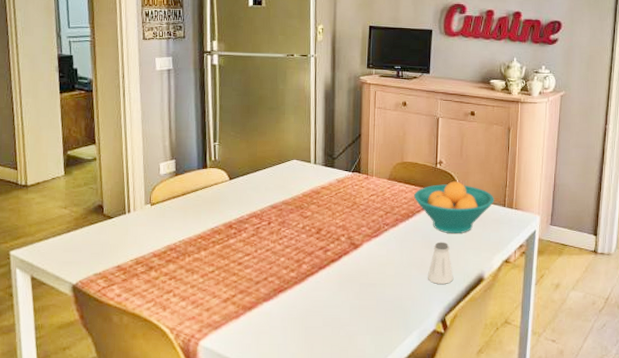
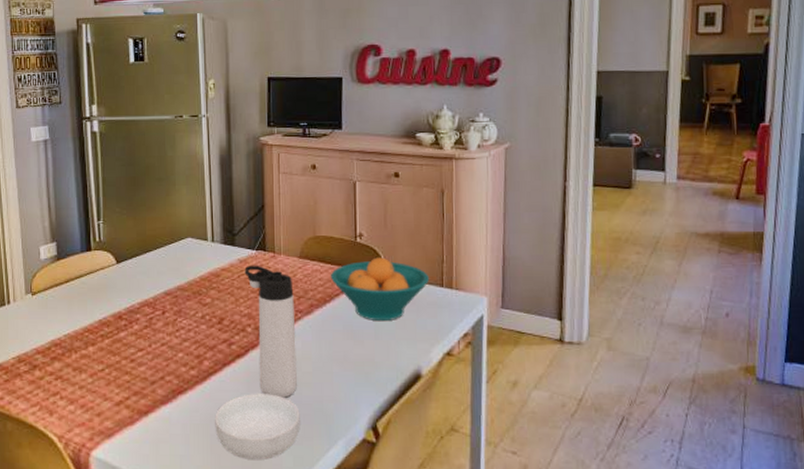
cereal bowl: none [309,292,383,347] -> present [215,394,300,460]
thermos bottle: none [341,184,382,296] -> present [244,265,297,398]
saltshaker: present [428,242,454,284] -> none [353,331,385,383]

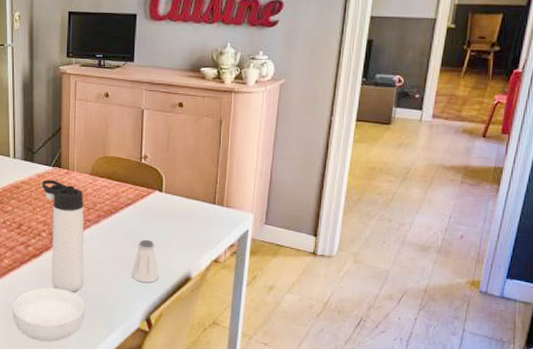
fruit bowl: present [330,257,430,320] -> none [116,177,204,231]
saltshaker: none [353,331,385,383] -> present [132,239,159,283]

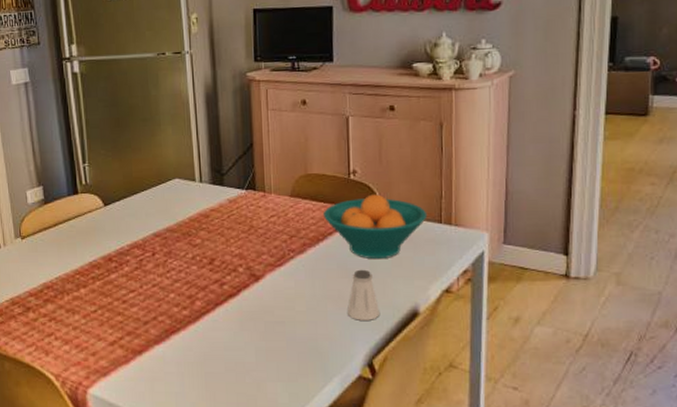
cereal bowl: present [12,288,85,342] -> none [209,332,295,396]
thermos bottle: present [41,179,84,292] -> none [234,204,291,336]
fruit bowl: none [116,177,204,231] -> present [322,194,428,259]

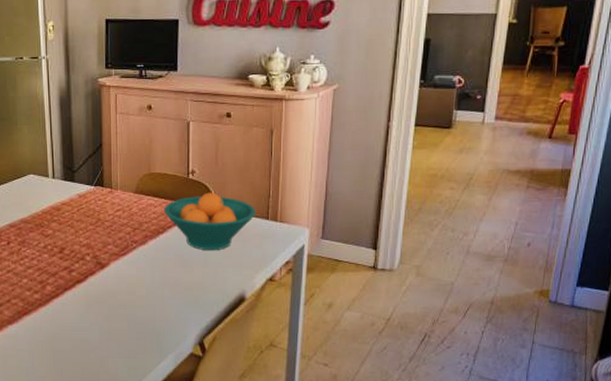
saltshaker: present [348,269,381,320] -> none [183,259,212,305]

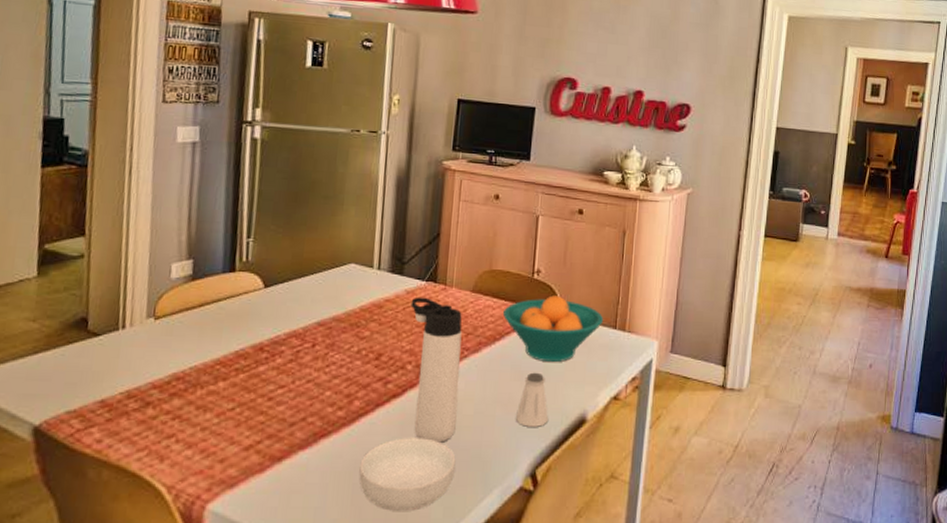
cereal bowl: none [57,314,134,371] -> present [359,438,456,511]
thermos bottle: none [83,199,132,318] -> present [410,297,463,443]
saltshaker: none [183,259,212,305] -> present [516,372,549,427]

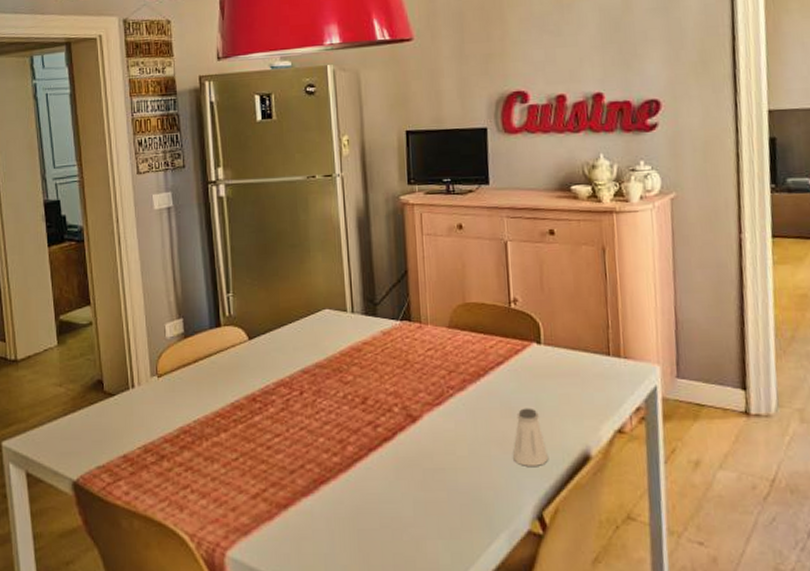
cereal bowl: present [359,438,456,511] -> none [361,481,457,557]
thermos bottle: present [410,297,463,443] -> none [388,337,452,486]
fruit bowl: present [502,295,604,362] -> none [483,324,595,396]

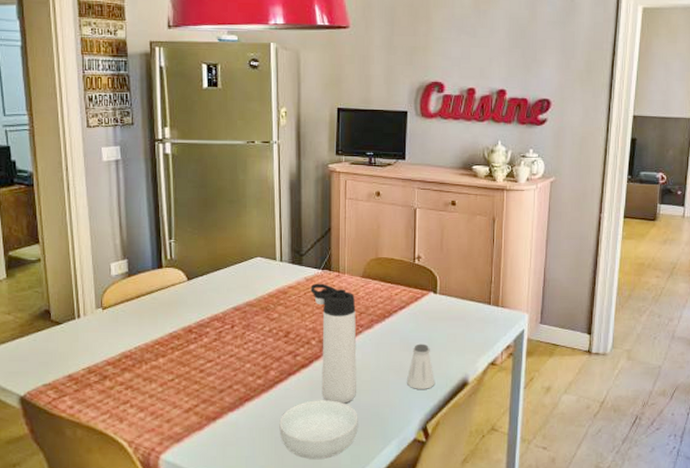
cereal bowl: none [361,481,457,557] -> present [279,400,358,459]
thermos bottle: none [388,337,452,486] -> present [310,283,357,404]

